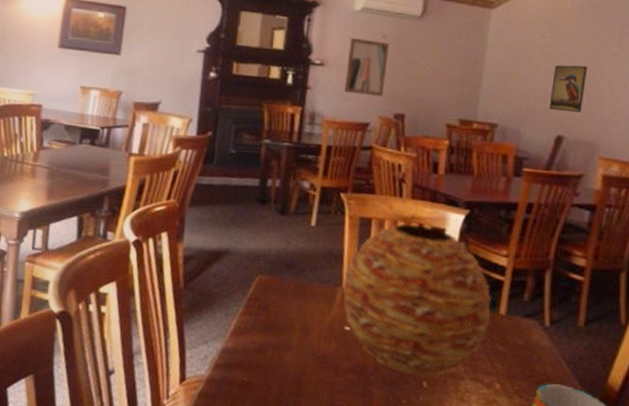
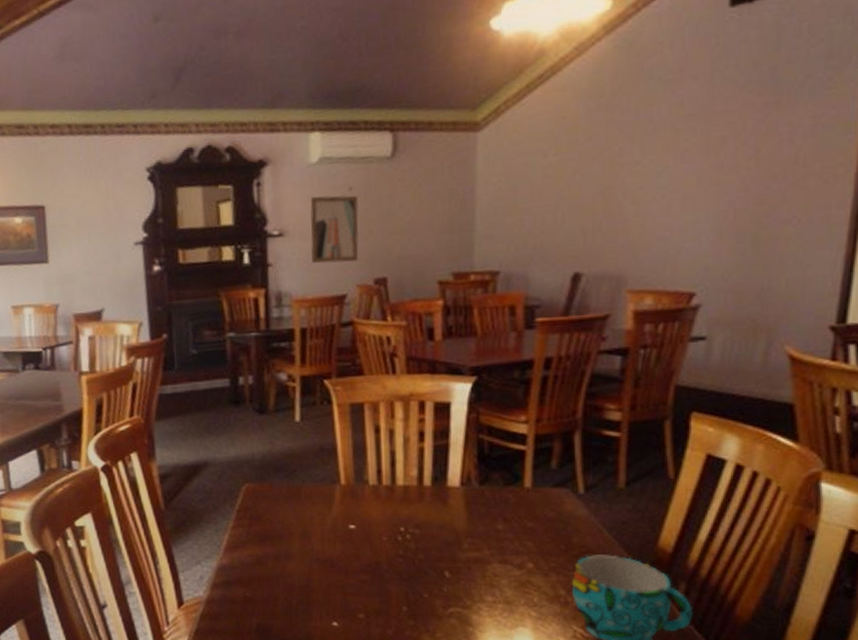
vase: present [342,223,491,377] -> none [341,401,514,567]
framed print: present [548,65,587,113] -> none [560,182,604,243]

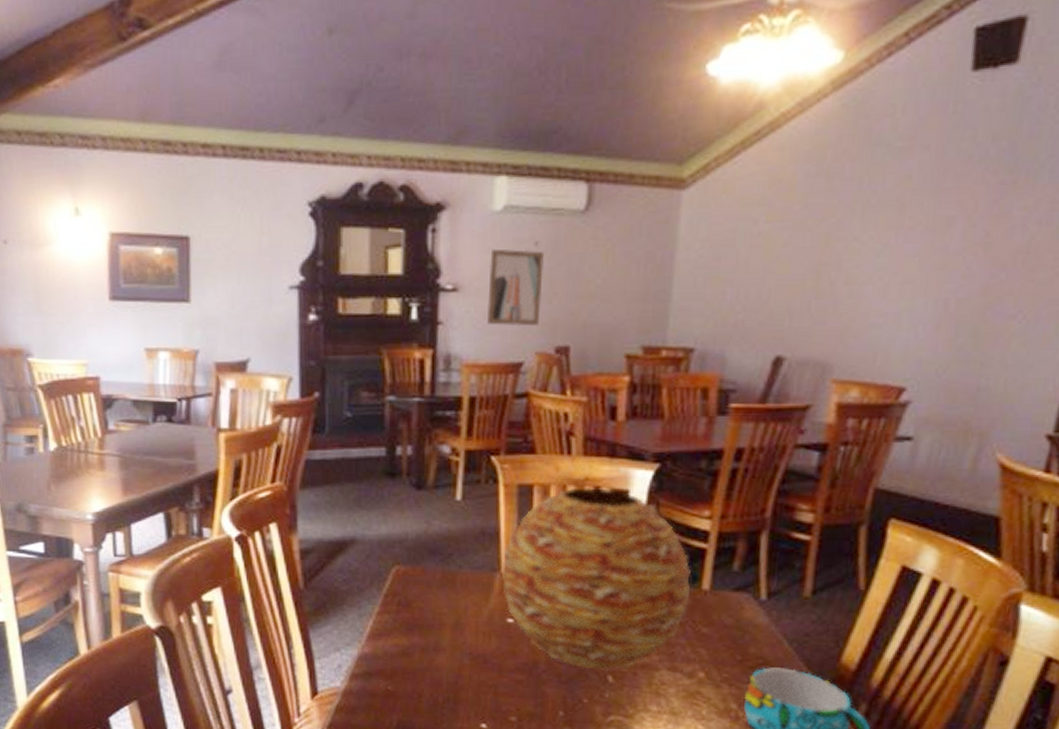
vase: none [341,401,514,567] -> present [501,487,691,671]

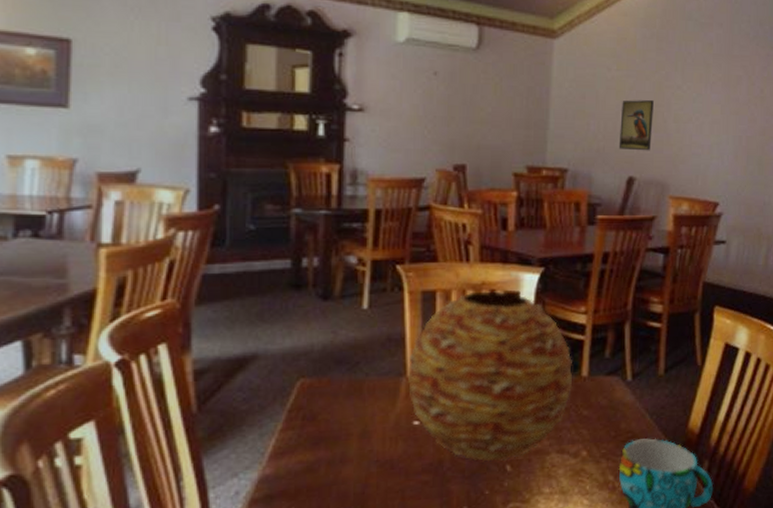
wall art: present [487,248,544,327] -> none [392,75,442,146]
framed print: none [763,256,817,323] -> present [618,99,654,151]

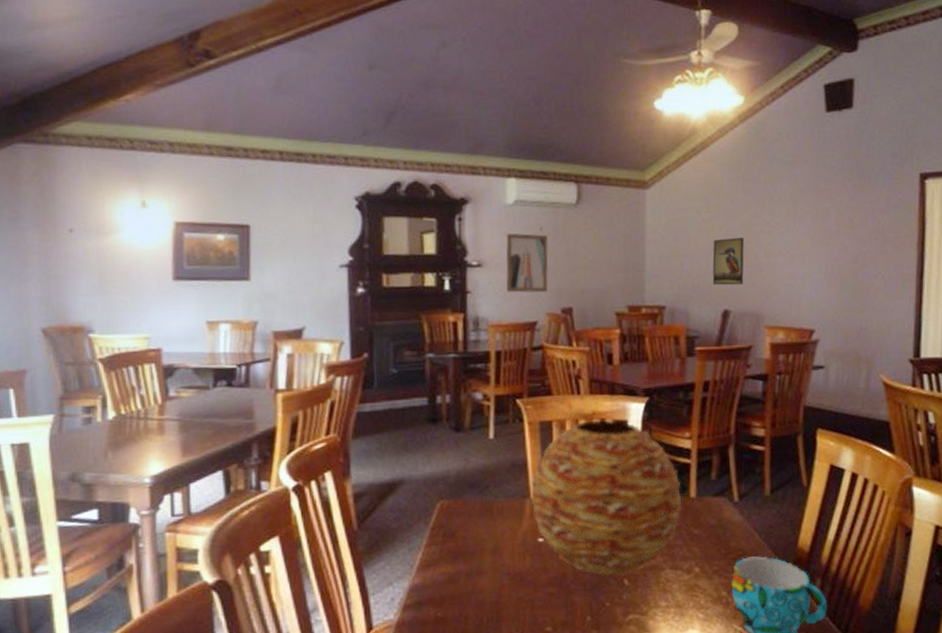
wall art: none [392,75,442,146] -> present [506,233,548,293]

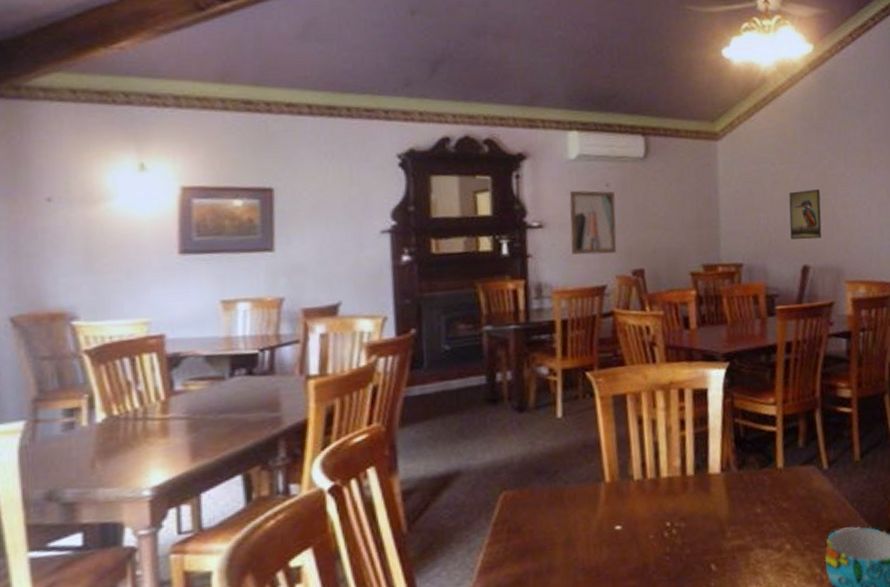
vase: present [531,419,682,576] -> none [605,388,769,563]

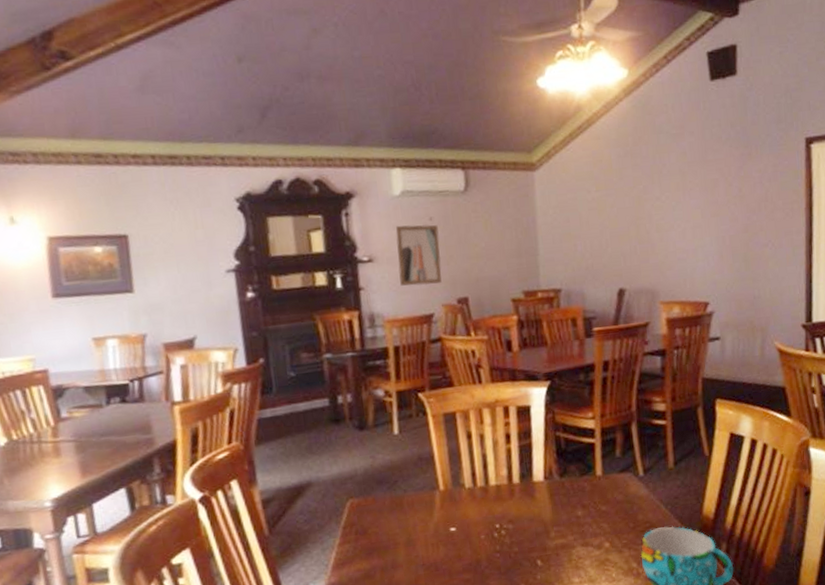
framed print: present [788,188,822,240] -> none [604,213,637,264]

